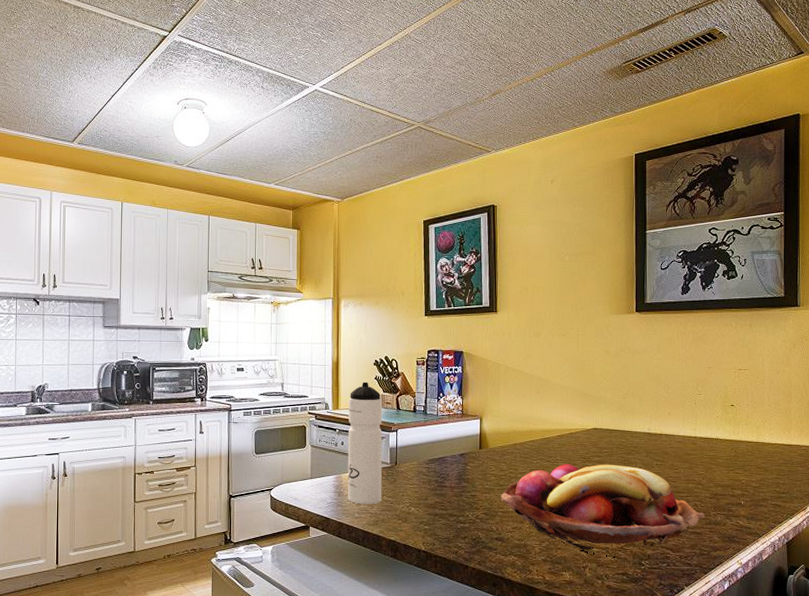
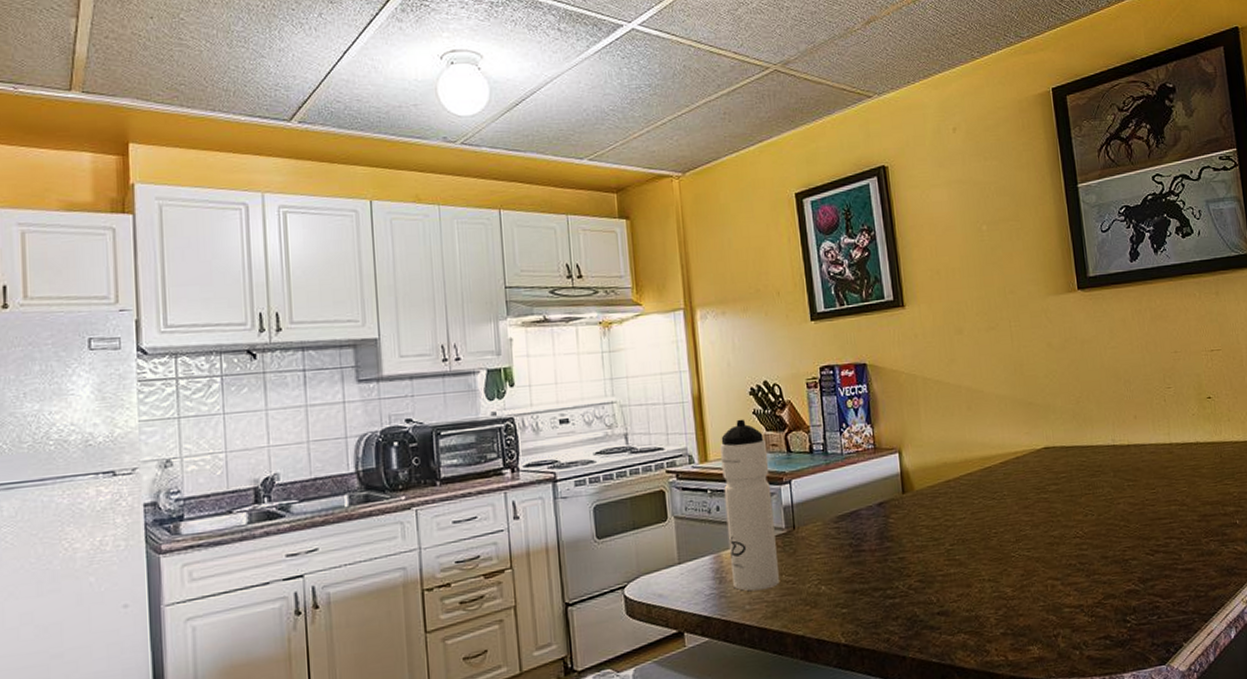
fruit basket: present [501,463,705,558] -> none [938,492,1196,618]

